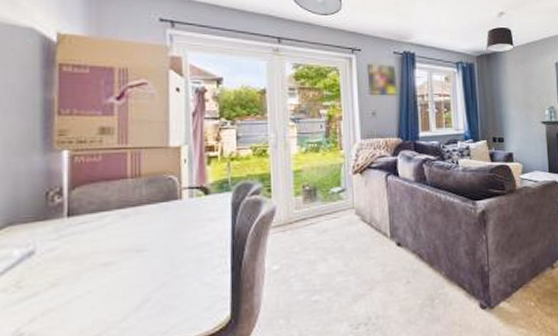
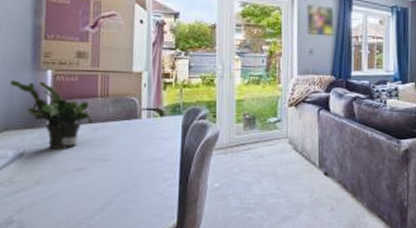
potted plant: none [13,164,122,244] -> present [9,80,93,150]

